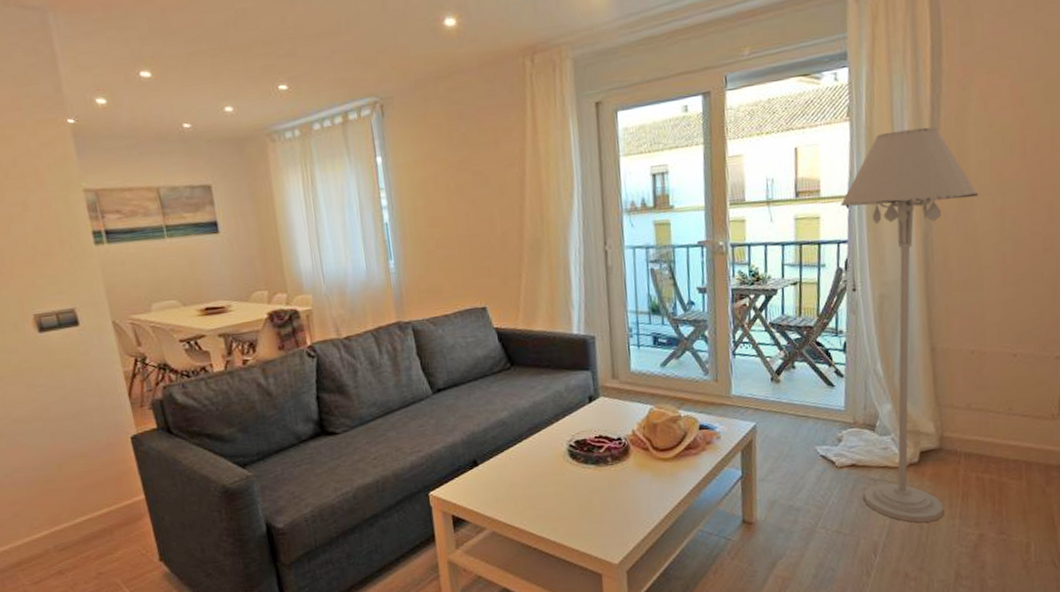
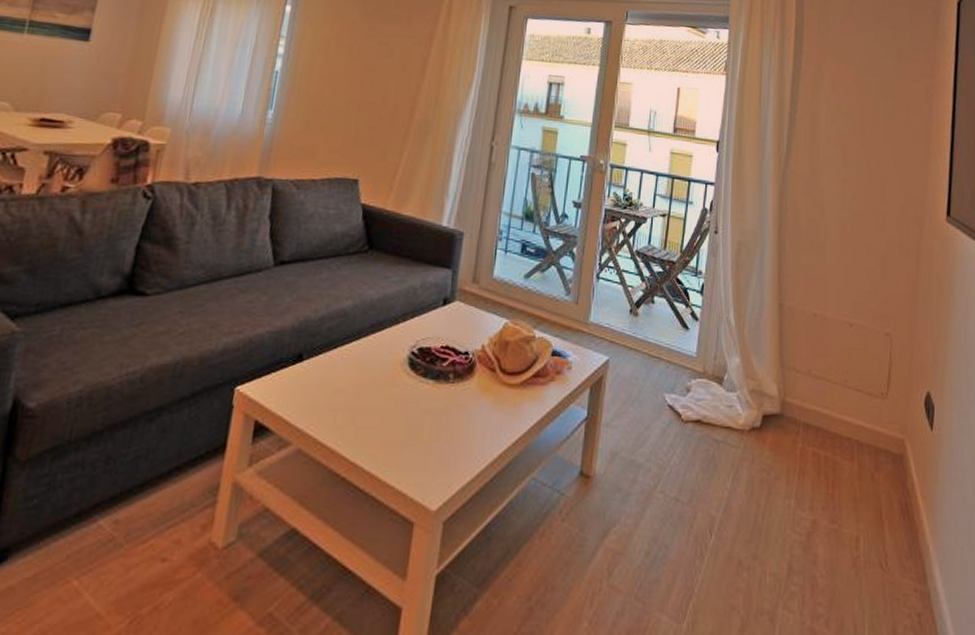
floor lamp: present [841,127,979,523] -> none [705,92,827,500]

